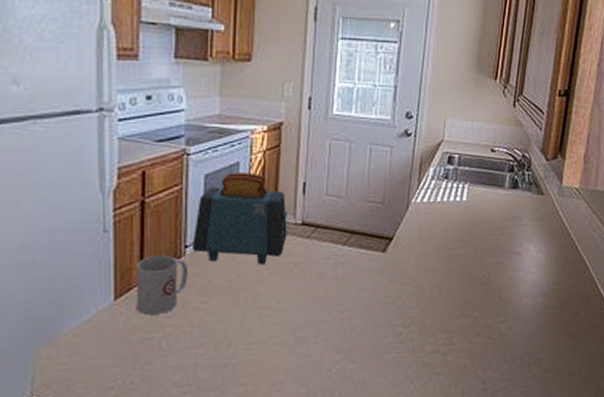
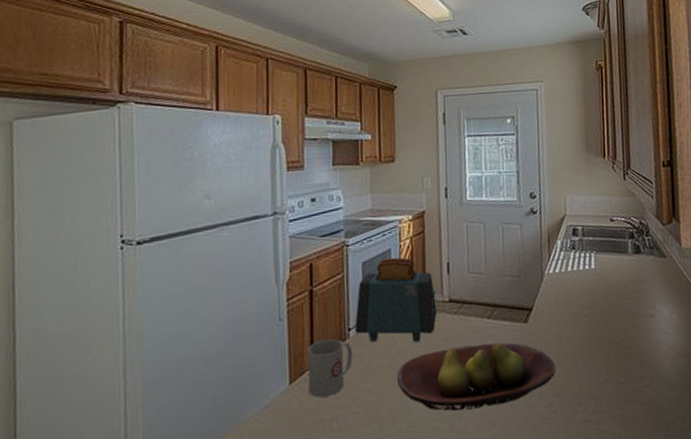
fruit bowl: none [236,270,411,337] -> present [396,342,557,412]

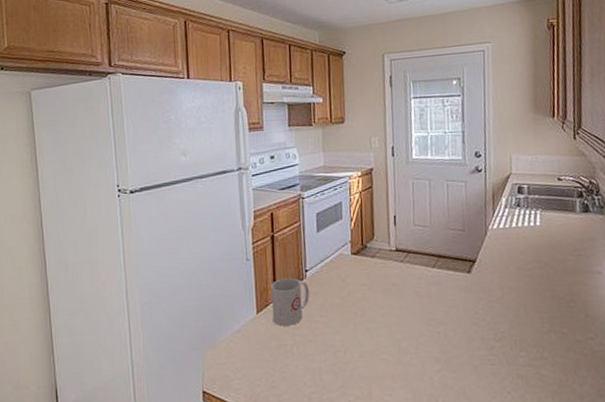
toaster: present [355,257,437,343] -> none [311,210,385,285]
fruit bowl: present [396,342,557,412] -> none [348,289,499,347]

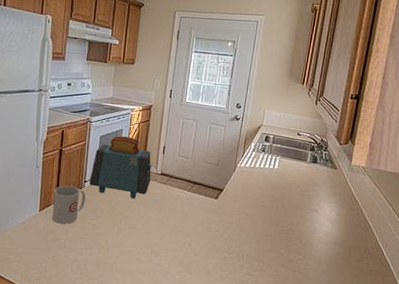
toaster: none [311,210,385,285] -> present [89,136,152,198]

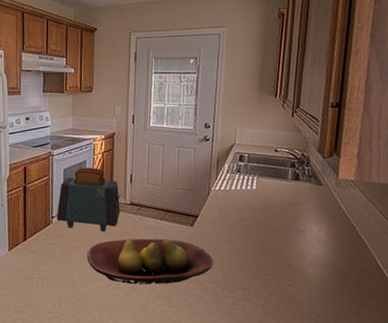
mug: present [52,185,86,224] -> none [21,222,55,262]
fruit bowl: none [114,207,234,252] -> present [86,238,214,285]

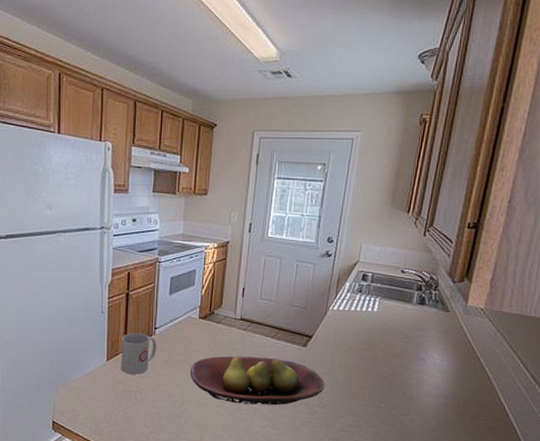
mug: none [21,222,55,262] -> present [120,332,157,375]
toaster: present [57,167,120,231] -> none [160,277,230,346]

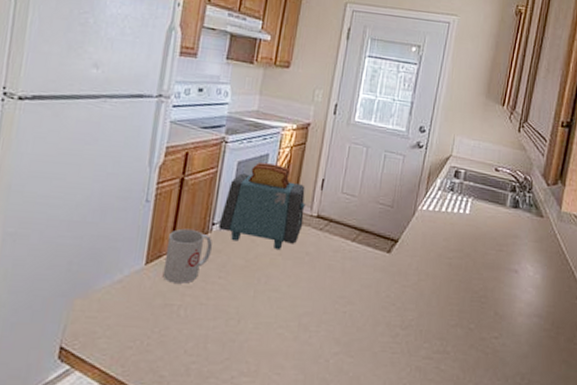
toaster: none [160,277,230,346] -> present [218,162,305,249]
fruit bowl: present [189,355,326,406] -> none [250,261,410,326]

